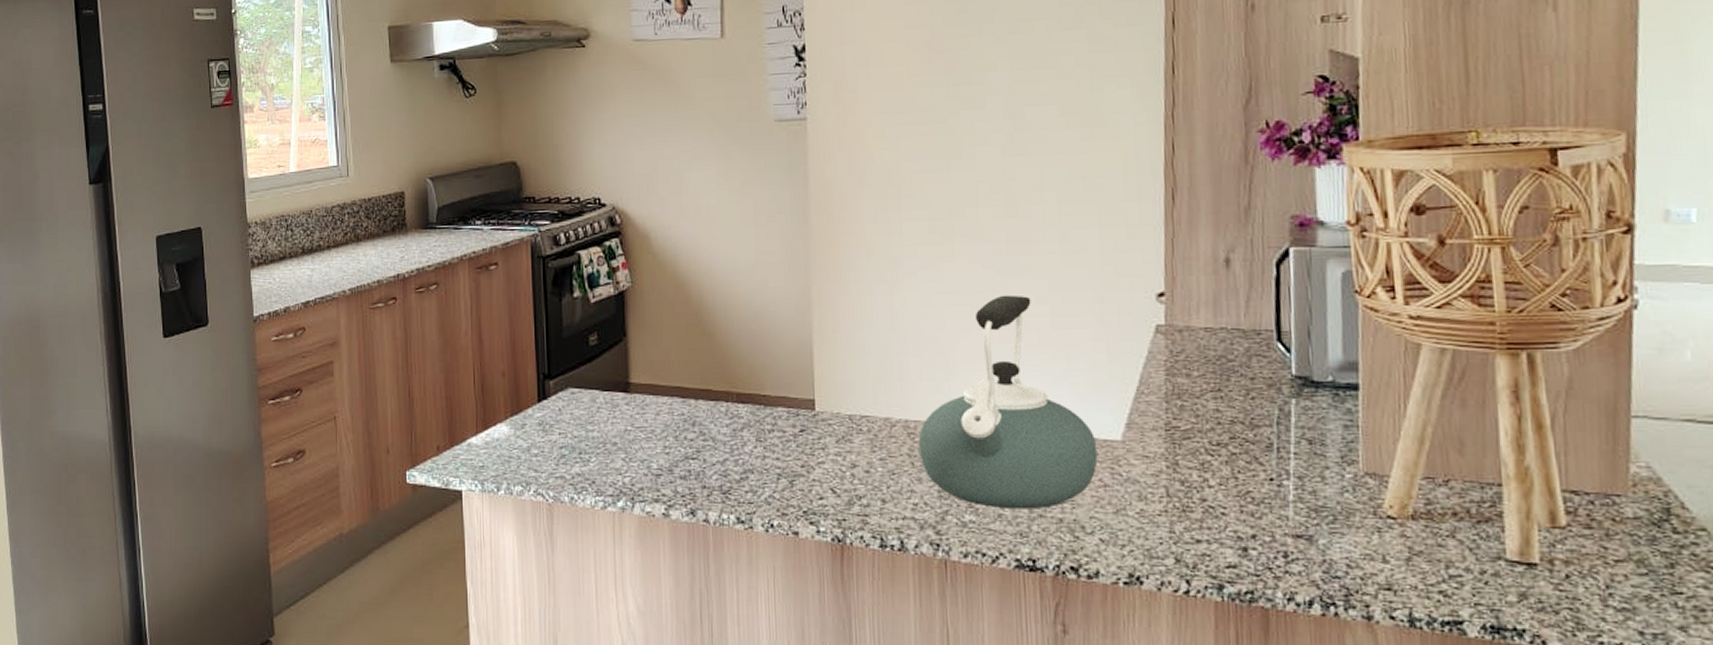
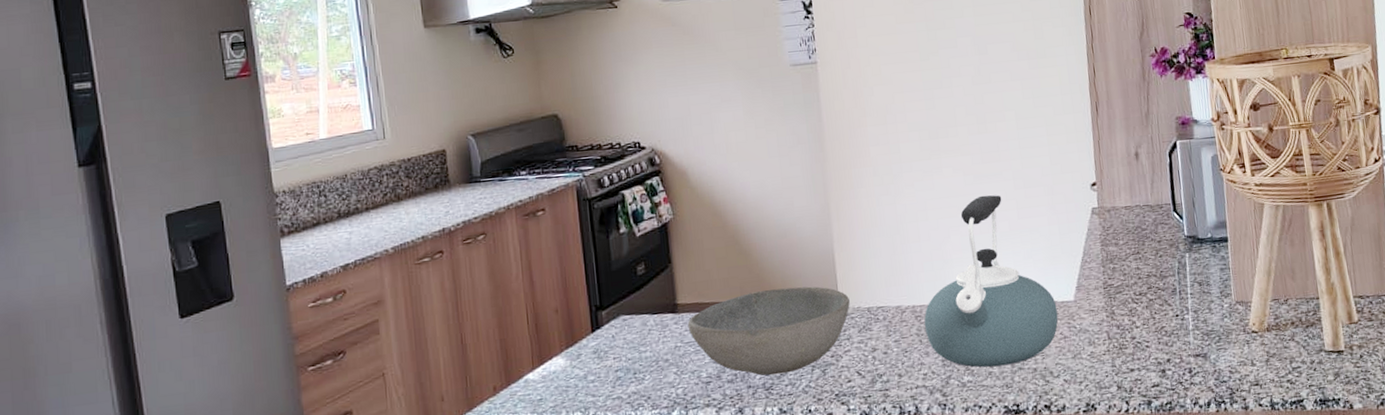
bowl: none [639,379,828,478] -> present [687,286,850,376]

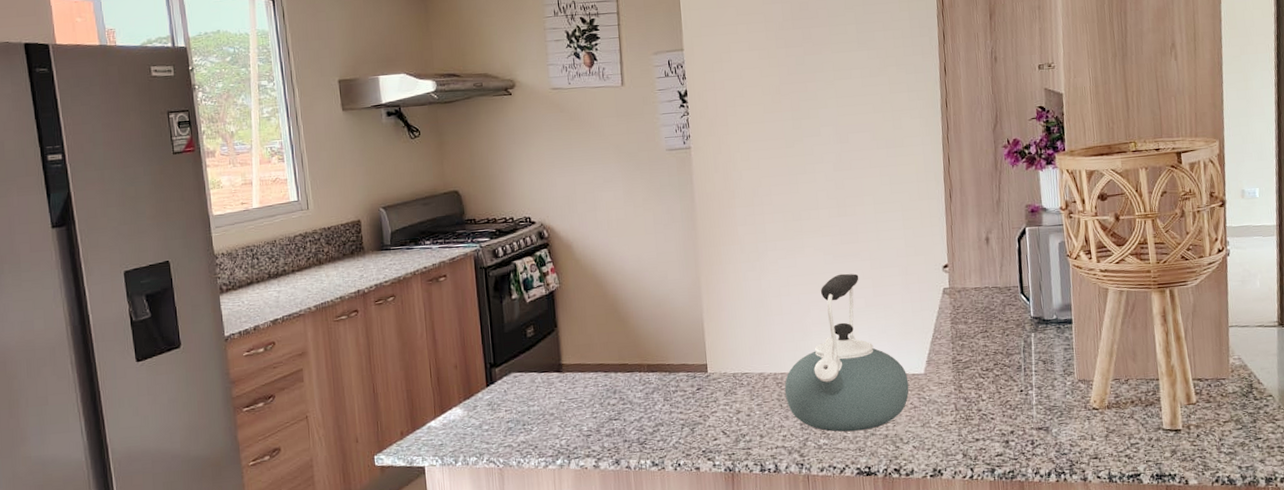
bowl: present [687,286,850,376] -> none [571,352,717,432]

